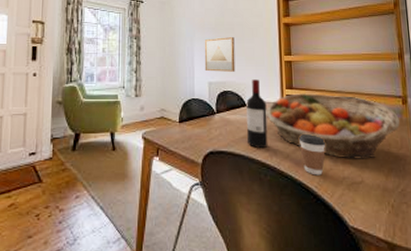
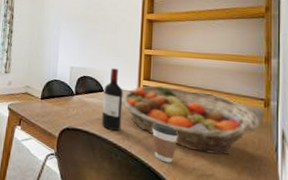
wall art: present [204,37,236,72] -> none [68,28,98,60]

